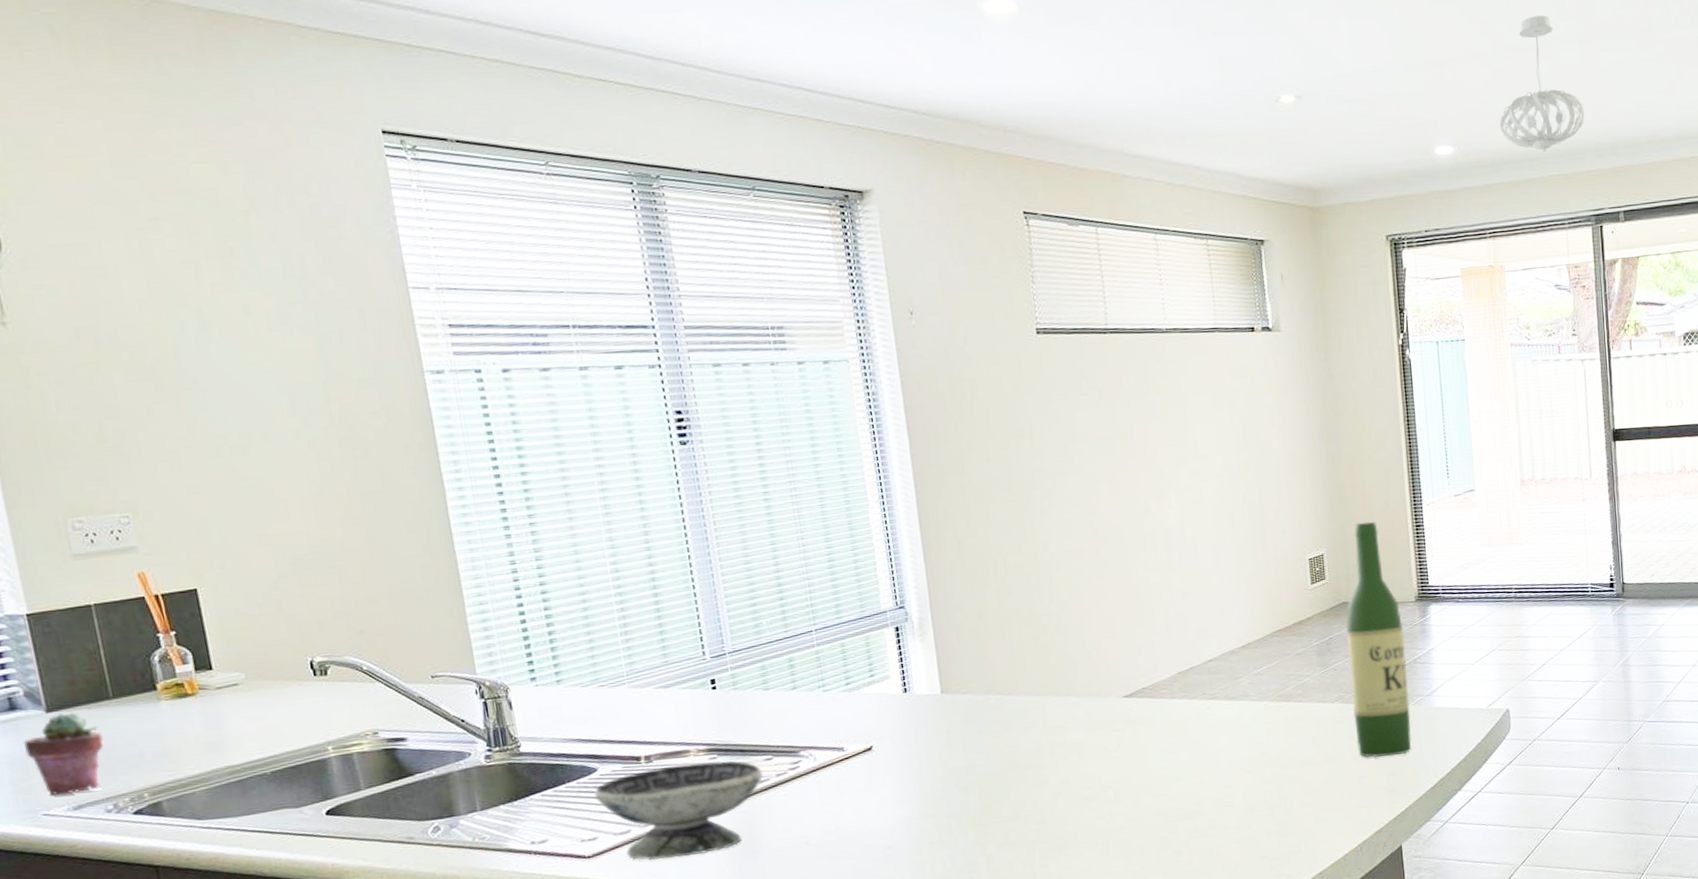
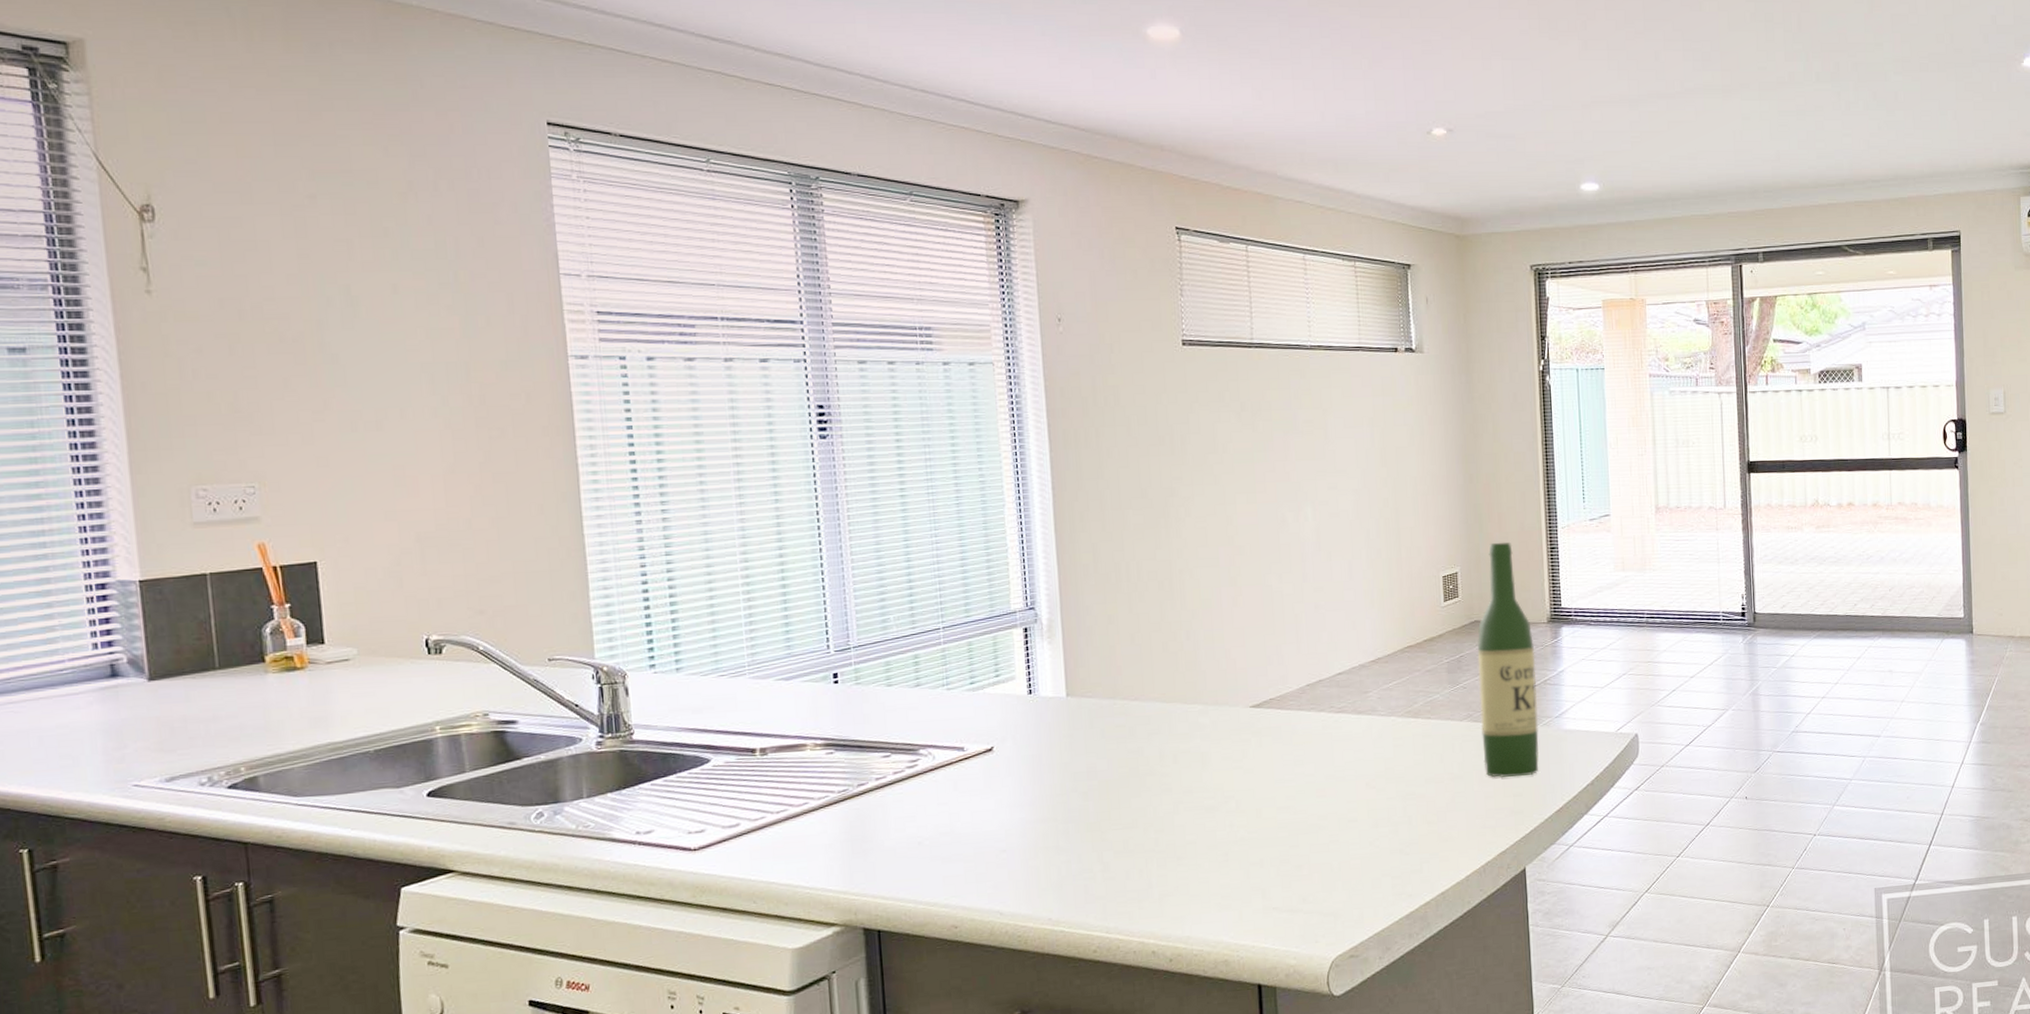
potted succulent: present [23,712,104,795] -> none [120,681,204,766]
bowl: present [594,761,763,861] -> none [705,756,879,856]
pendant light: present [1500,15,1585,152] -> none [1645,65,1727,192]

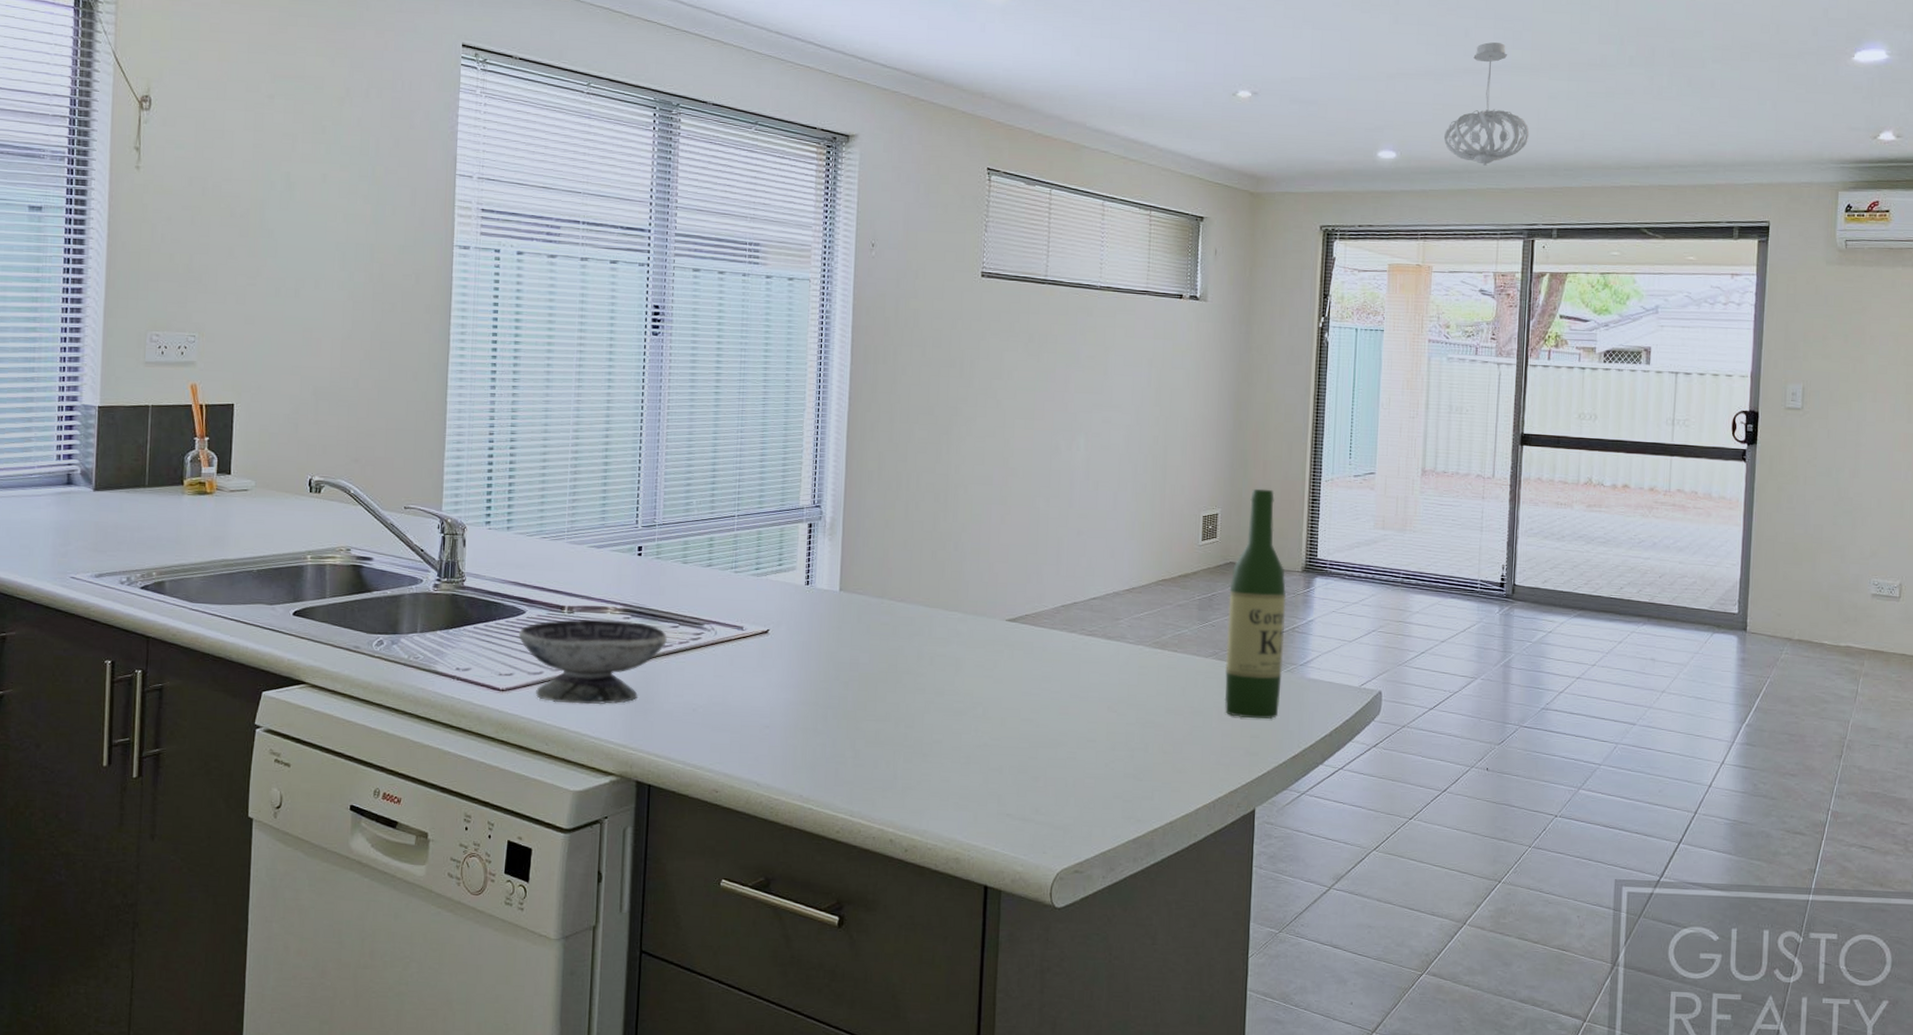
bowl: none [705,756,879,856] -> present [518,619,667,705]
pendant light: none [1645,65,1727,192] -> present [1444,42,1530,166]

